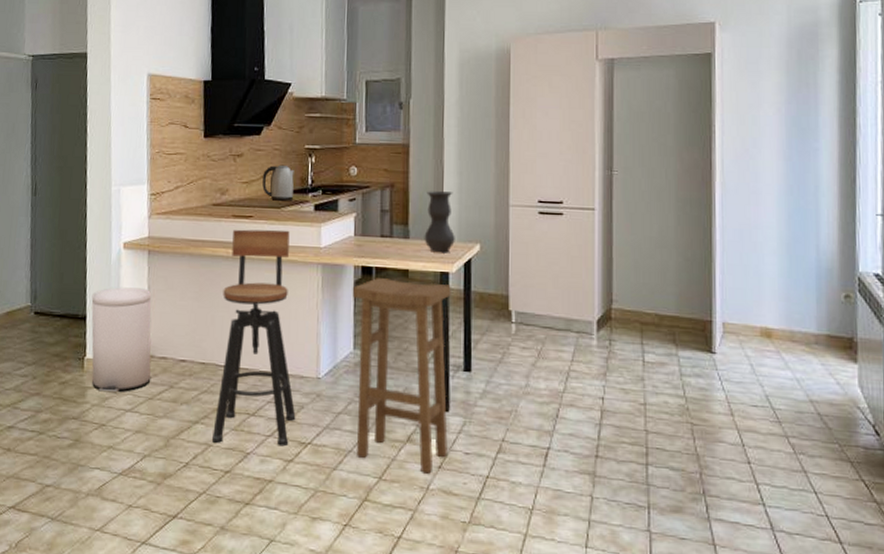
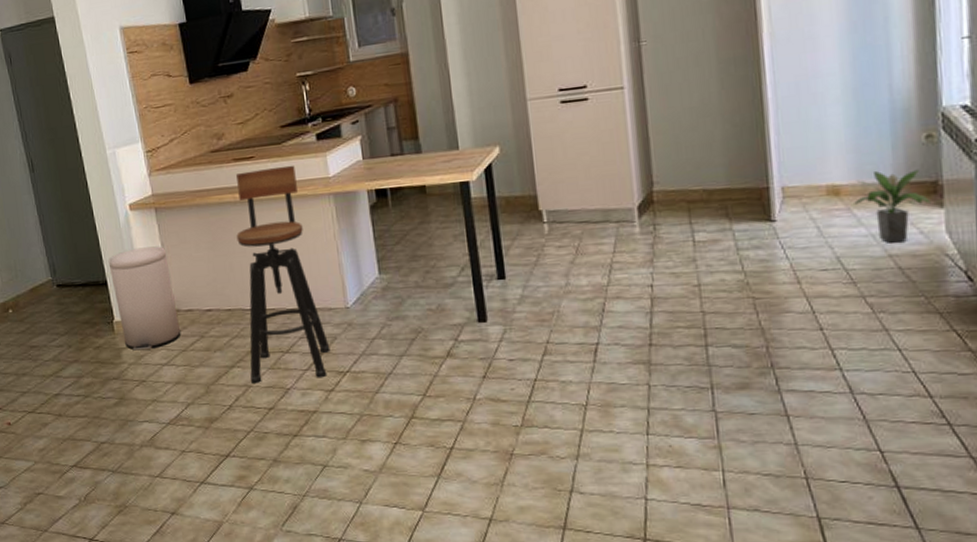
kettle: present [262,164,294,201] -> none [257,97,292,137]
bar stool: present [353,278,451,474] -> none [370,194,491,385]
vase: present [424,191,455,253] -> none [434,96,472,164]
potted plant: none [783,321,847,390] -> present [854,169,931,243]

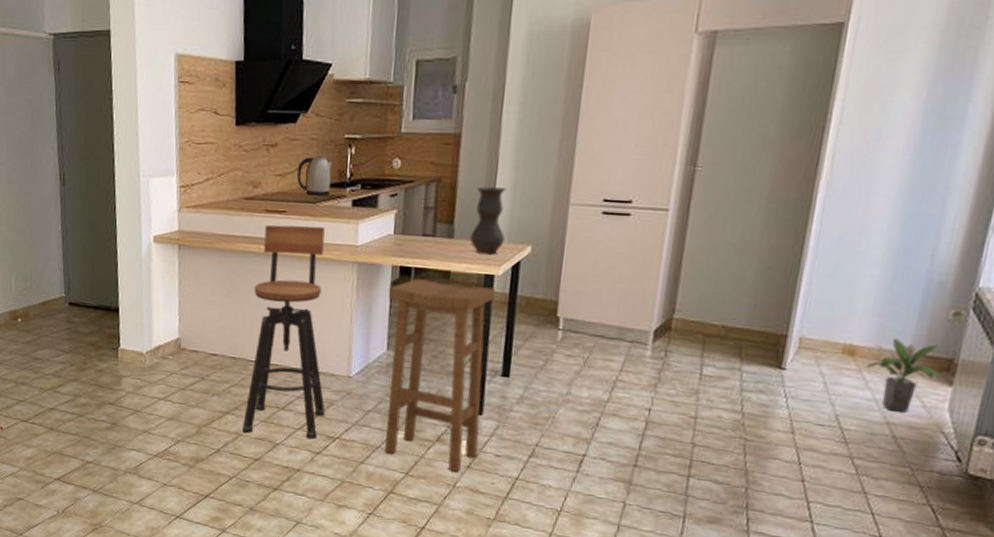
pedal bin: present [108,246,181,352] -> none [123,280,183,382]
kettle: none [257,97,292,137] -> present [297,156,332,196]
bar stool: none [370,194,491,385] -> present [385,279,496,473]
vase: none [434,96,472,164] -> present [469,187,507,255]

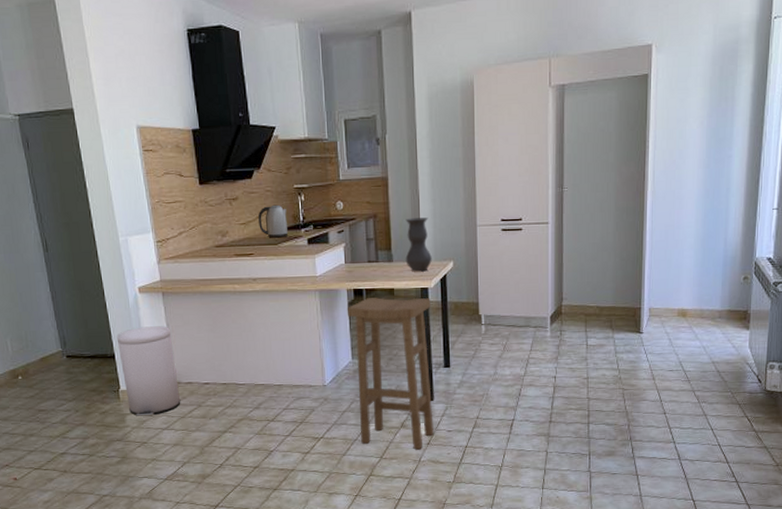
pedal bin: none [123,280,183,382] -> present [116,326,181,417]
bar stool: present [243,224,325,440] -> none [234,263,309,446]
potted plant: present [866,339,942,413] -> none [694,301,742,353]

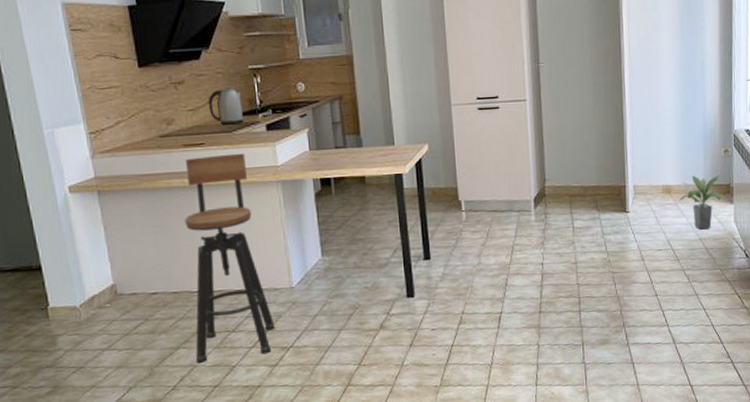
pedal bin: present [116,326,181,417] -> none [43,229,124,338]
bar stool: none [234,263,309,446] -> present [184,153,275,363]
bar stool: present [348,298,434,450] -> none [315,185,416,353]
vase: present [405,218,432,272] -> none [374,98,405,157]
potted plant: none [694,301,742,353] -> present [679,175,726,230]

